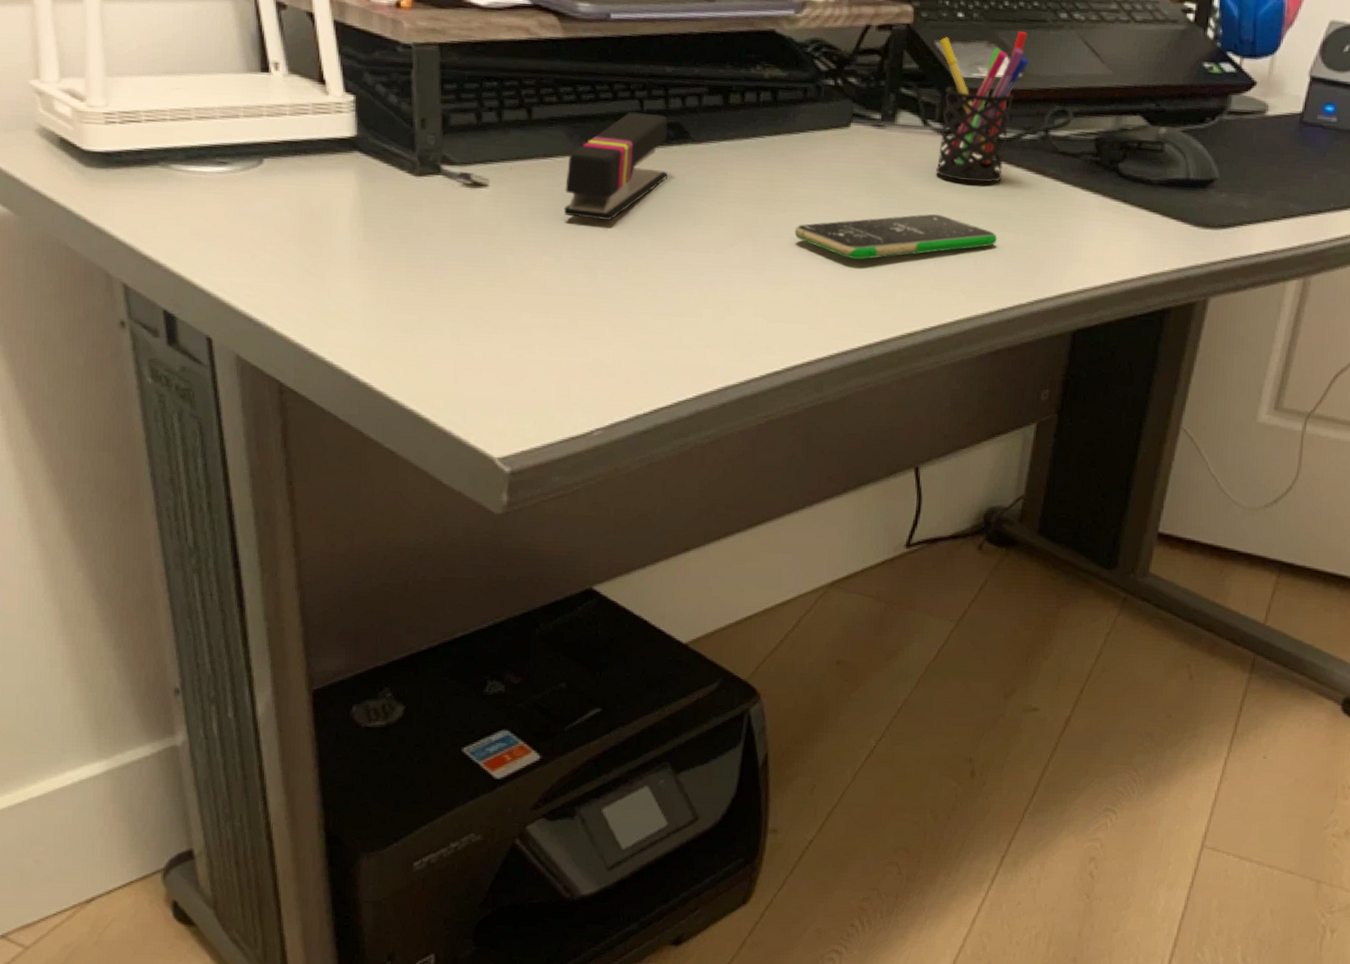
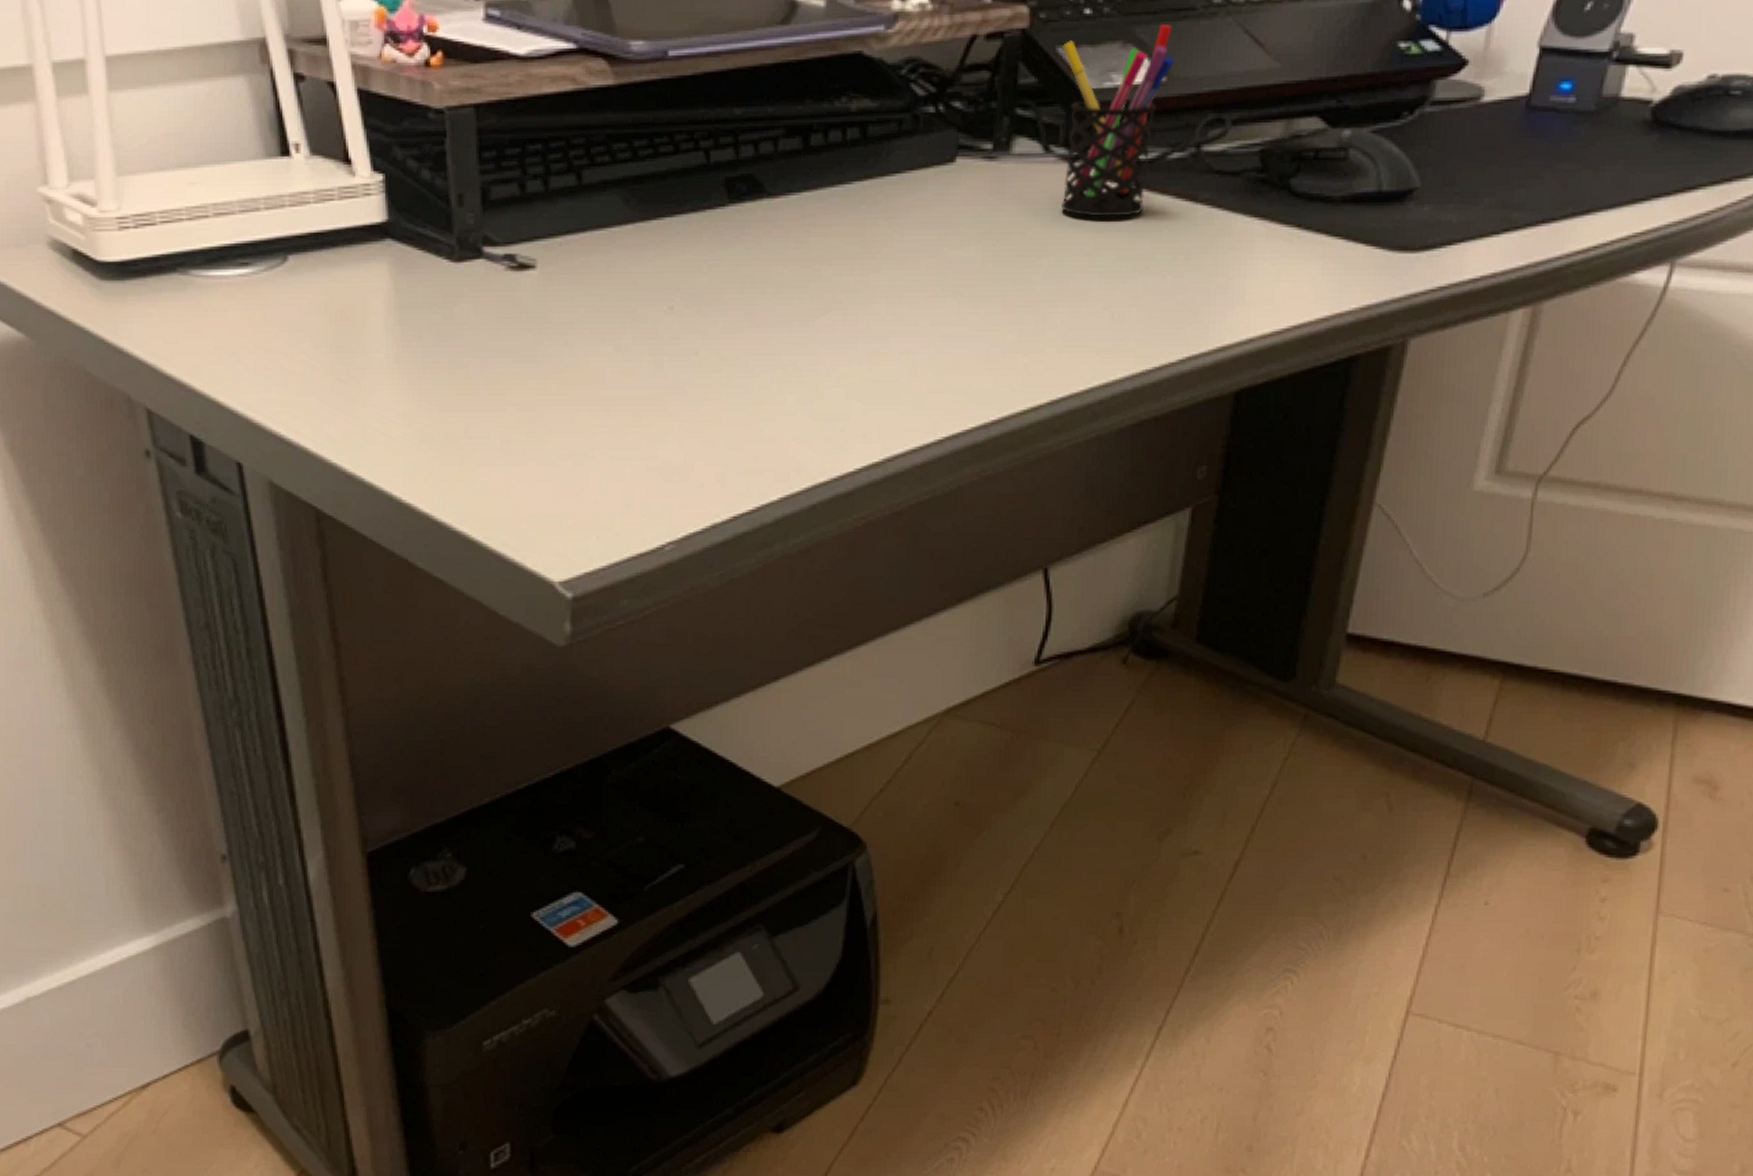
stapler: present [564,112,668,221] -> none [623,166,740,298]
smartphone: present [794,213,997,260] -> none [892,259,1139,323]

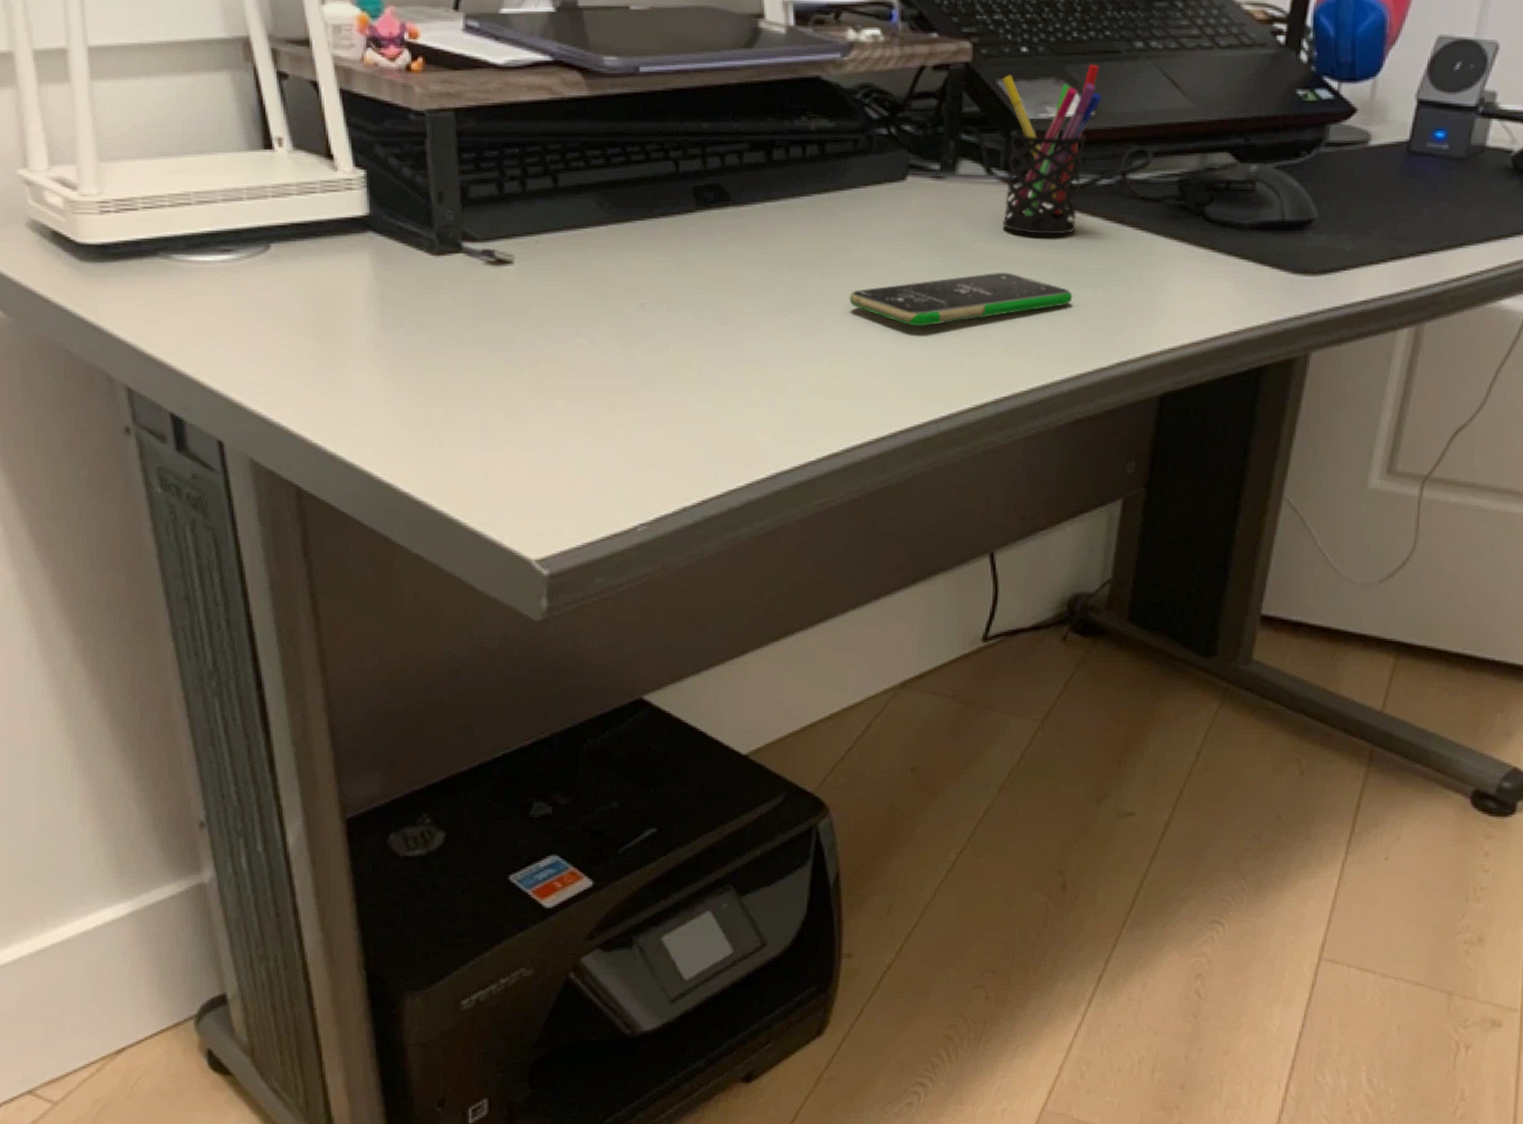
smartphone: none [892,259,1139,323] -> present [849,272,1073,327]

